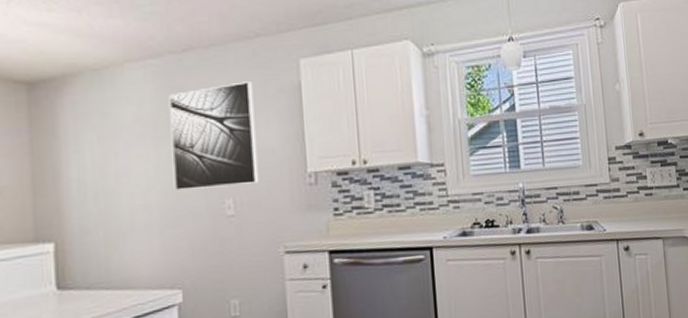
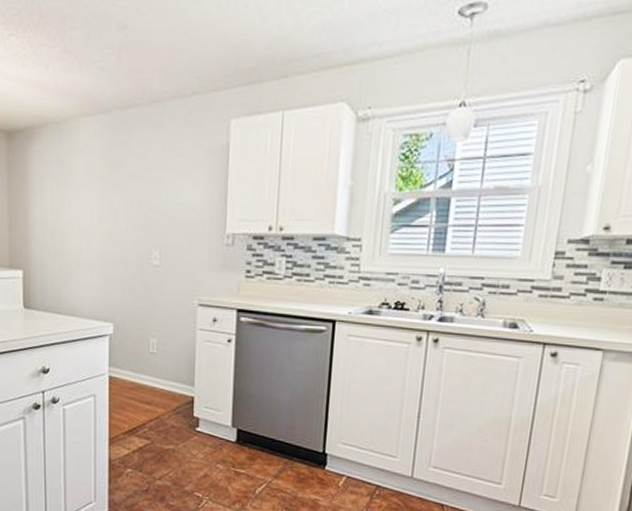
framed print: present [168,82,259,190] -> none [112,140,185,239]

